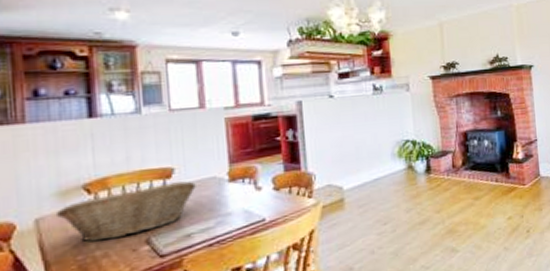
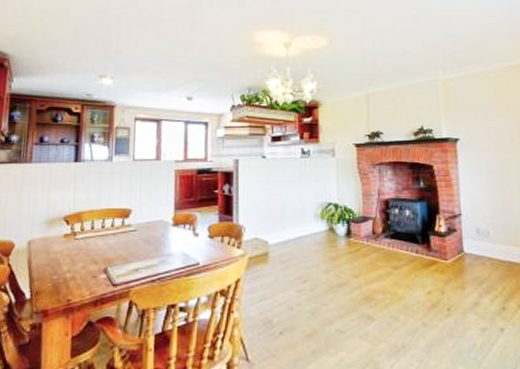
fruit basket: present [55,181,196,242] -> none [42,222,147,265]

